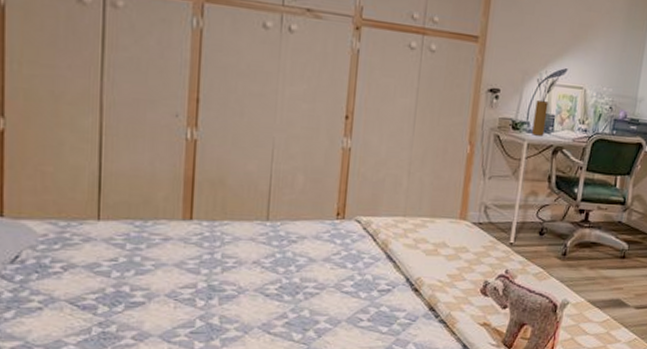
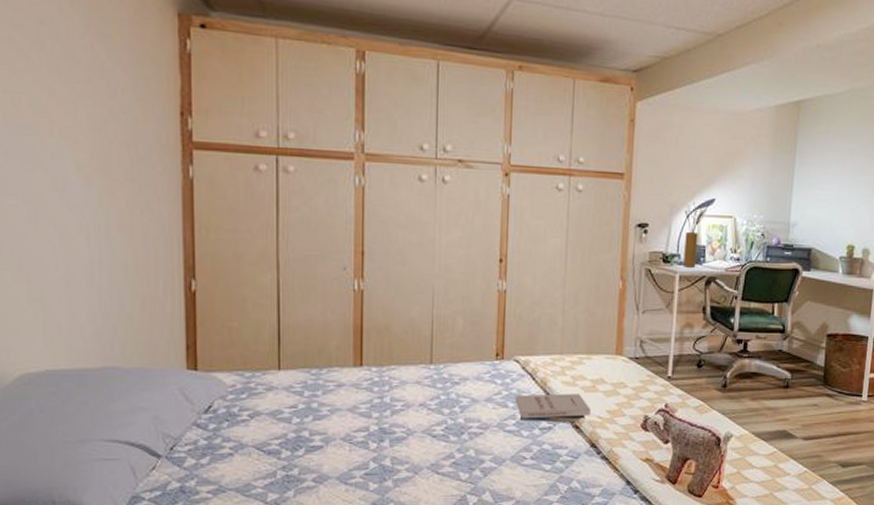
books: none [354,256,431,286] -> present [515,393,590,423]

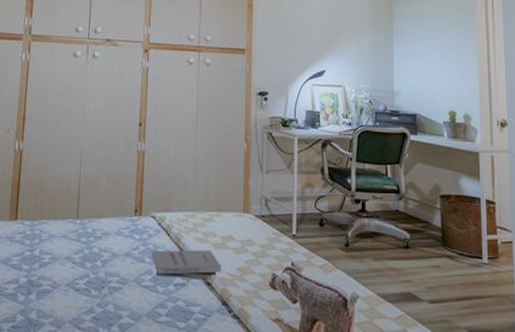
vase: present [683,202,709,268] -> none [299,73,320,131]

